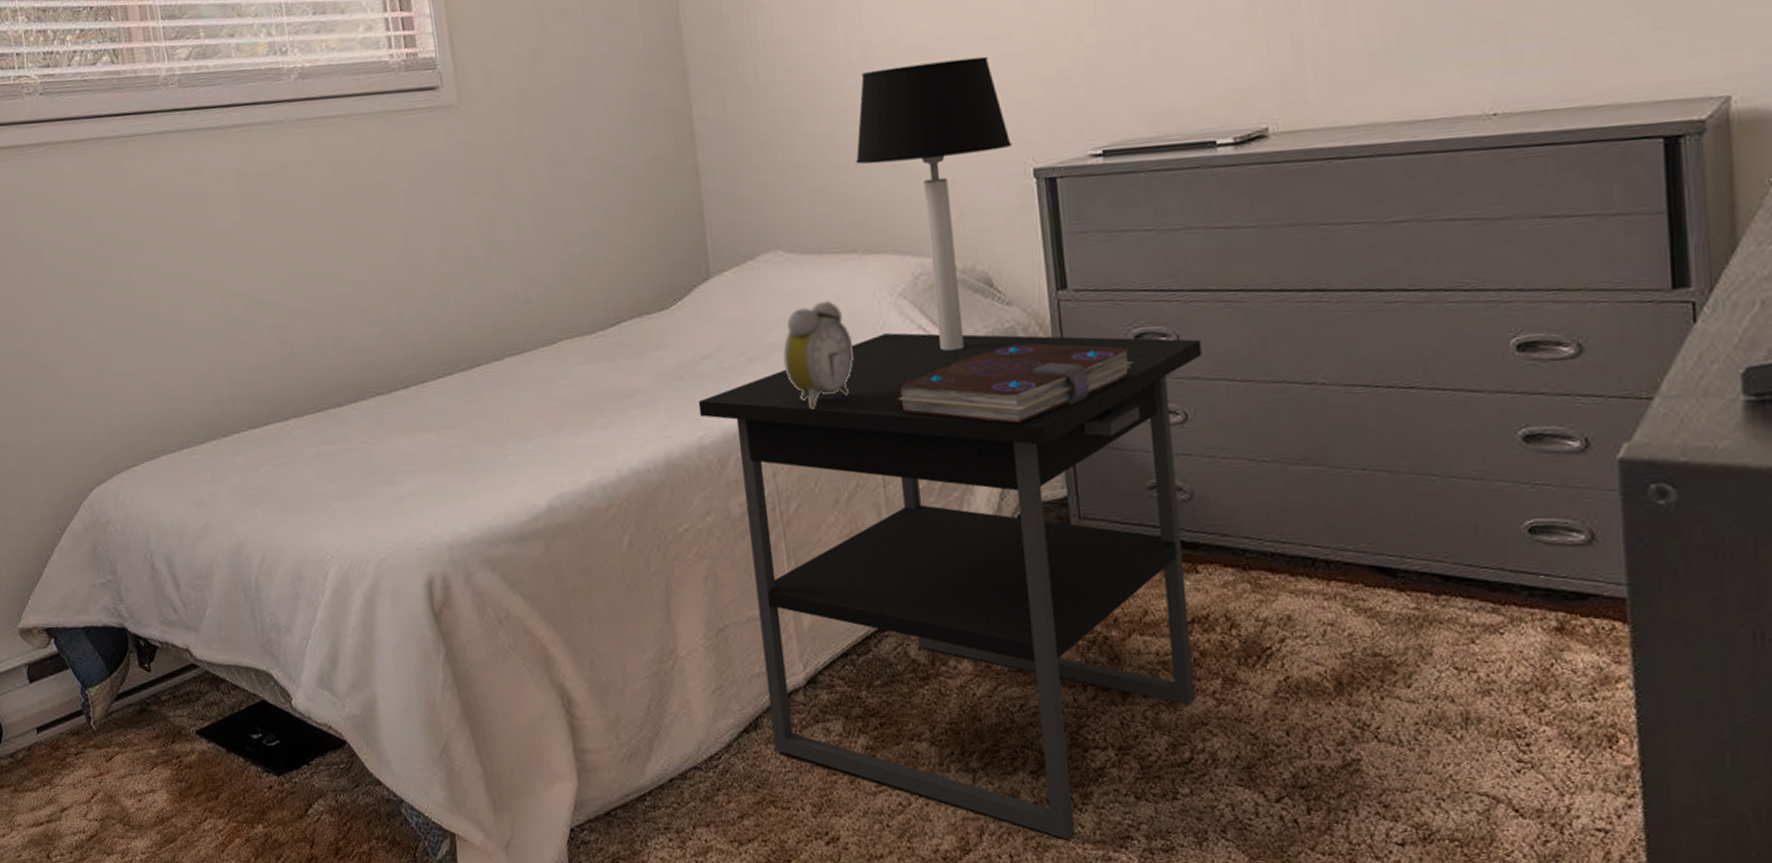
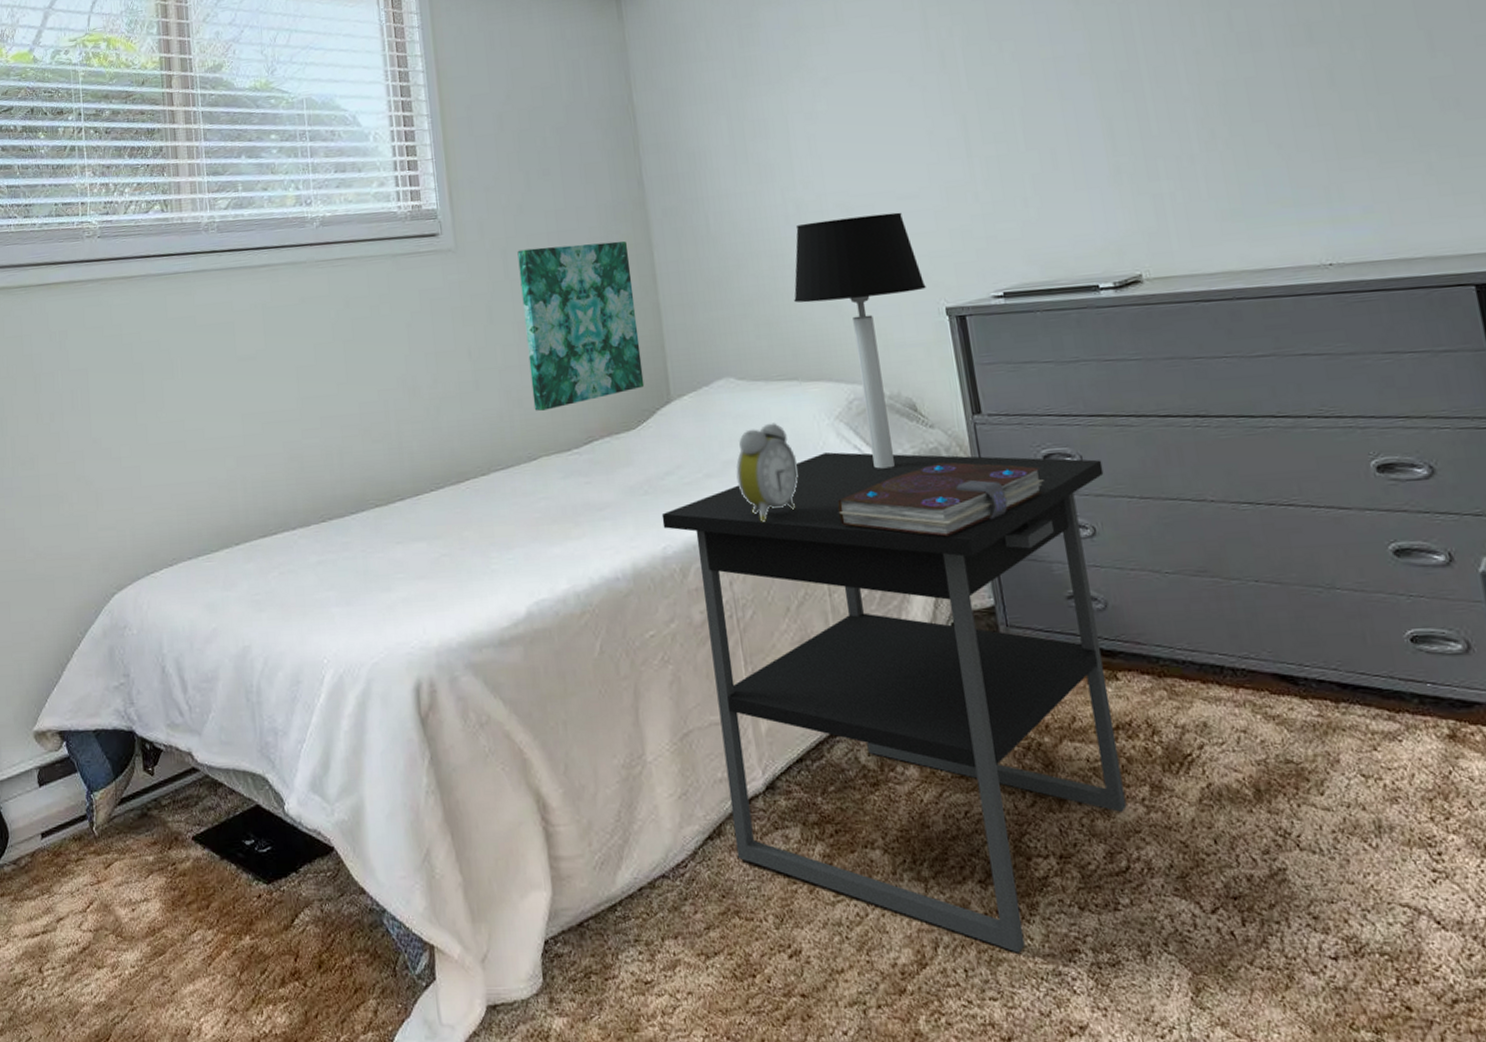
wall art: none [531,93,680,289] -> present [517,241,645,411]

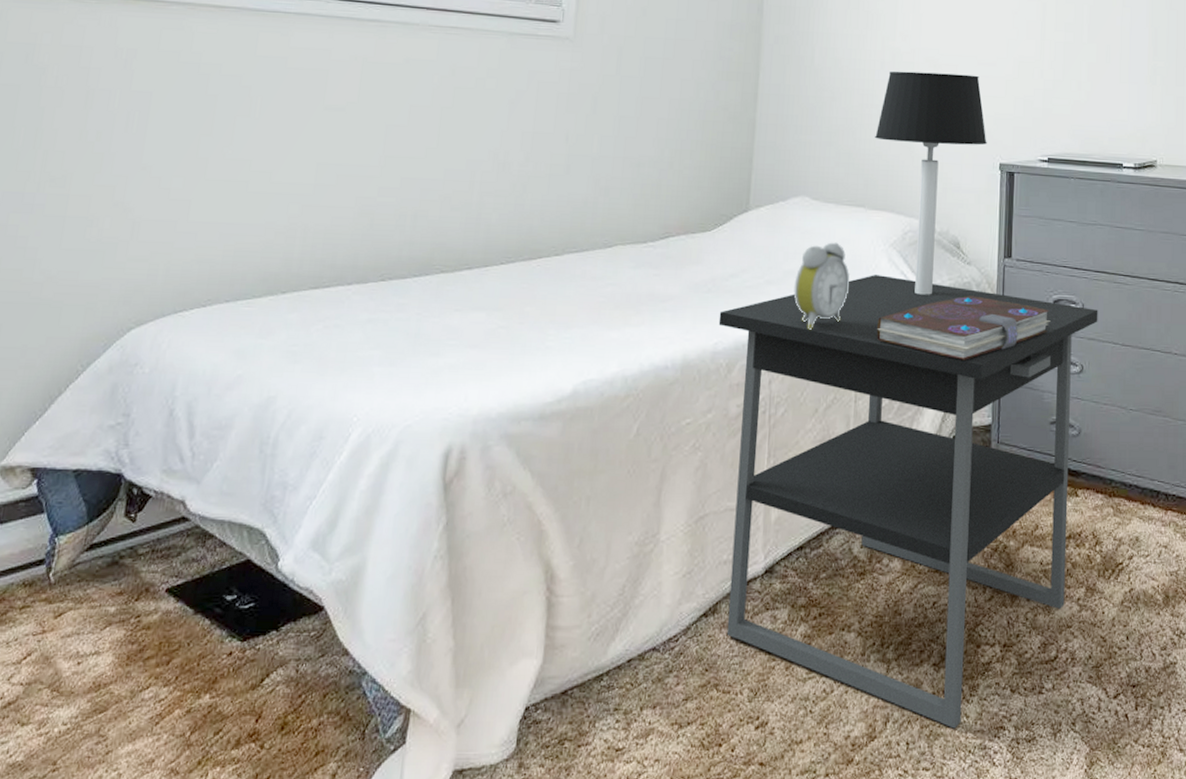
wall art: present [517,241,645,411] -> none [619,50,738,202]

